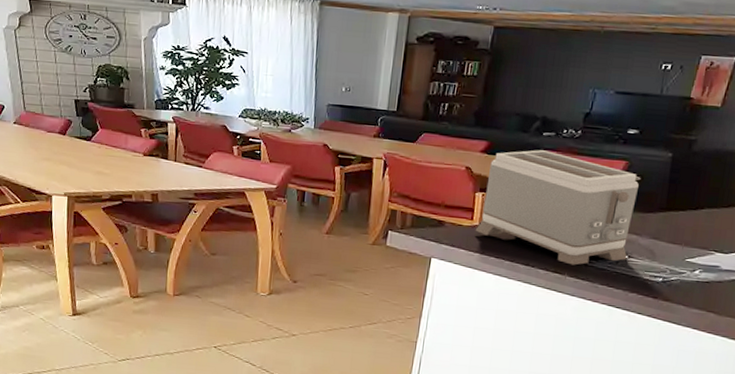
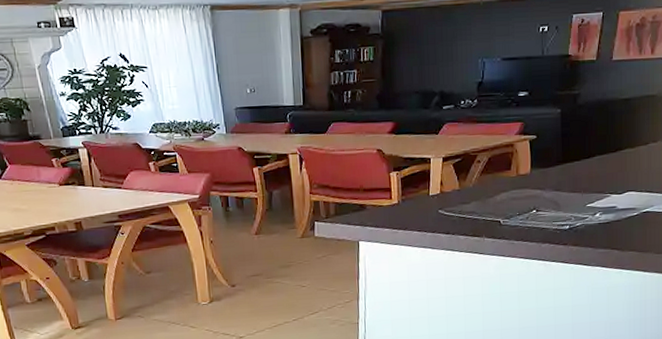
toaster: present [475,150,639,265] -> none [395,123,536,227]

